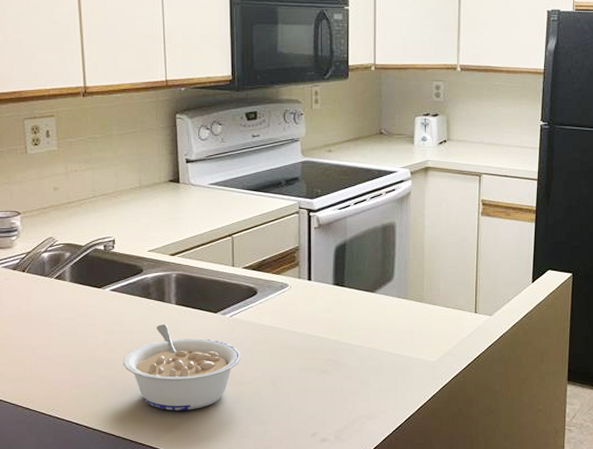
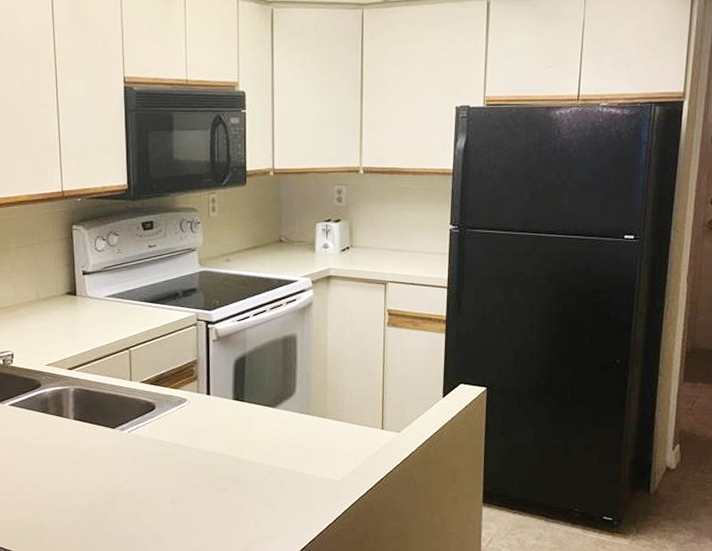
legume: present [123,324,241,411] -> none [22,440,140,528]

